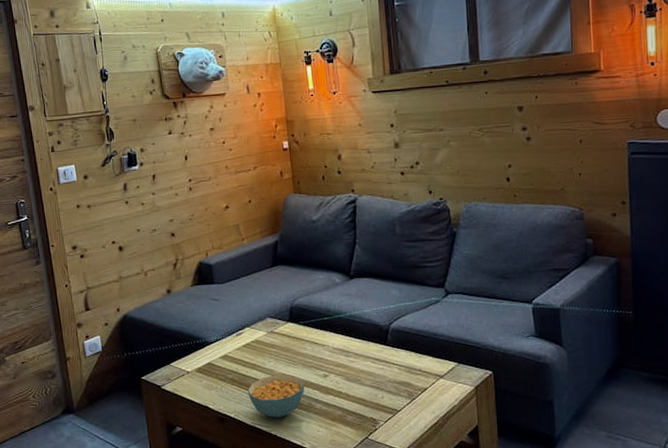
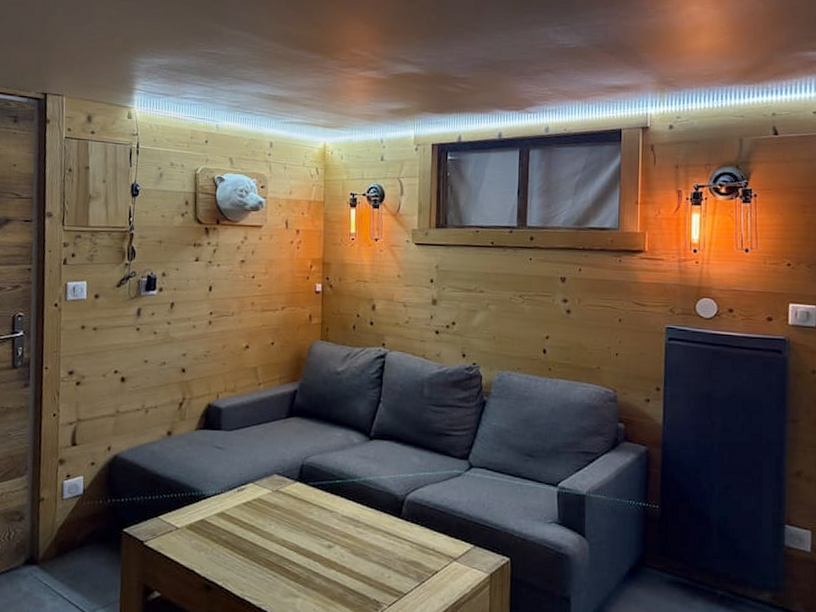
cereal bowl: present [247,374,305,418] -> none [241,540,305,591]

